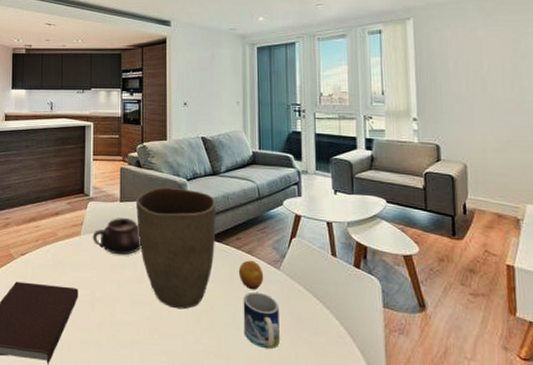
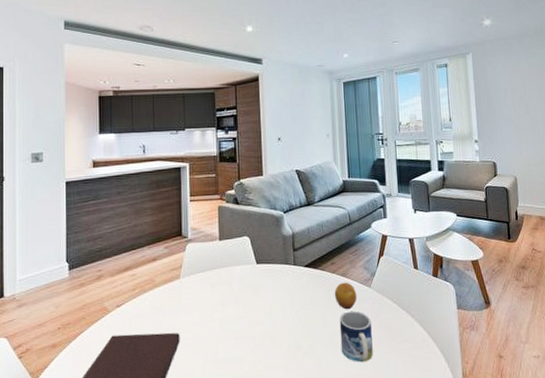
teapot: present [92,218,142,255] -> none [192,256,242,294]
vase: present [136,187,216,310] -> none [235,221,313,338]

